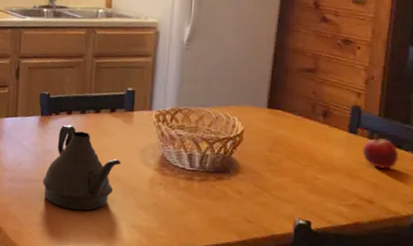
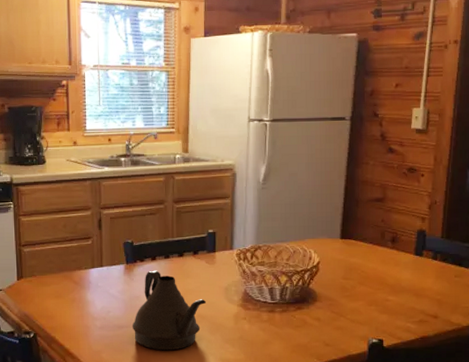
fruit: present [362,139,398,170] -> none [427,259,459,287]

